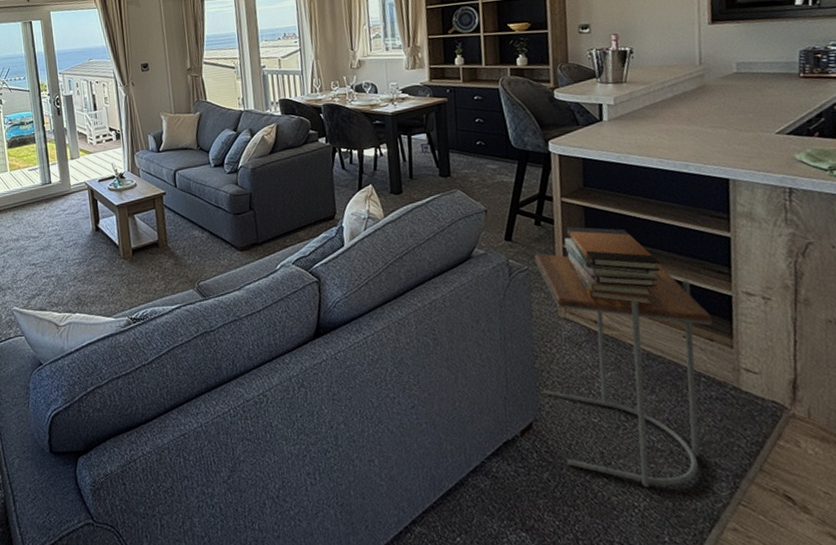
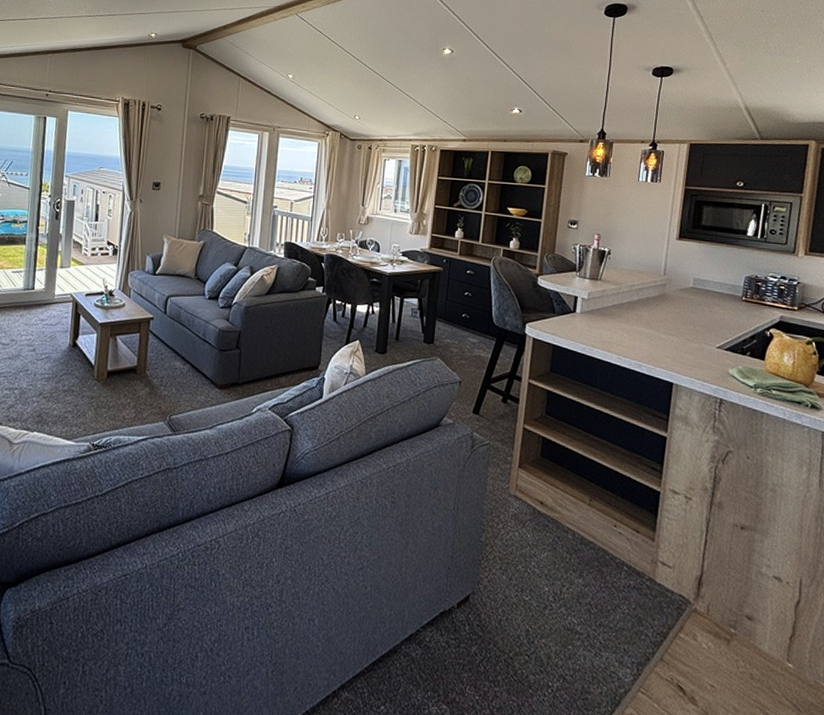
side table: present [534,253,713,487] -> none [484,430,641,668]
book stack: present [564,226,661,306] -> none [525,408,605,493]

